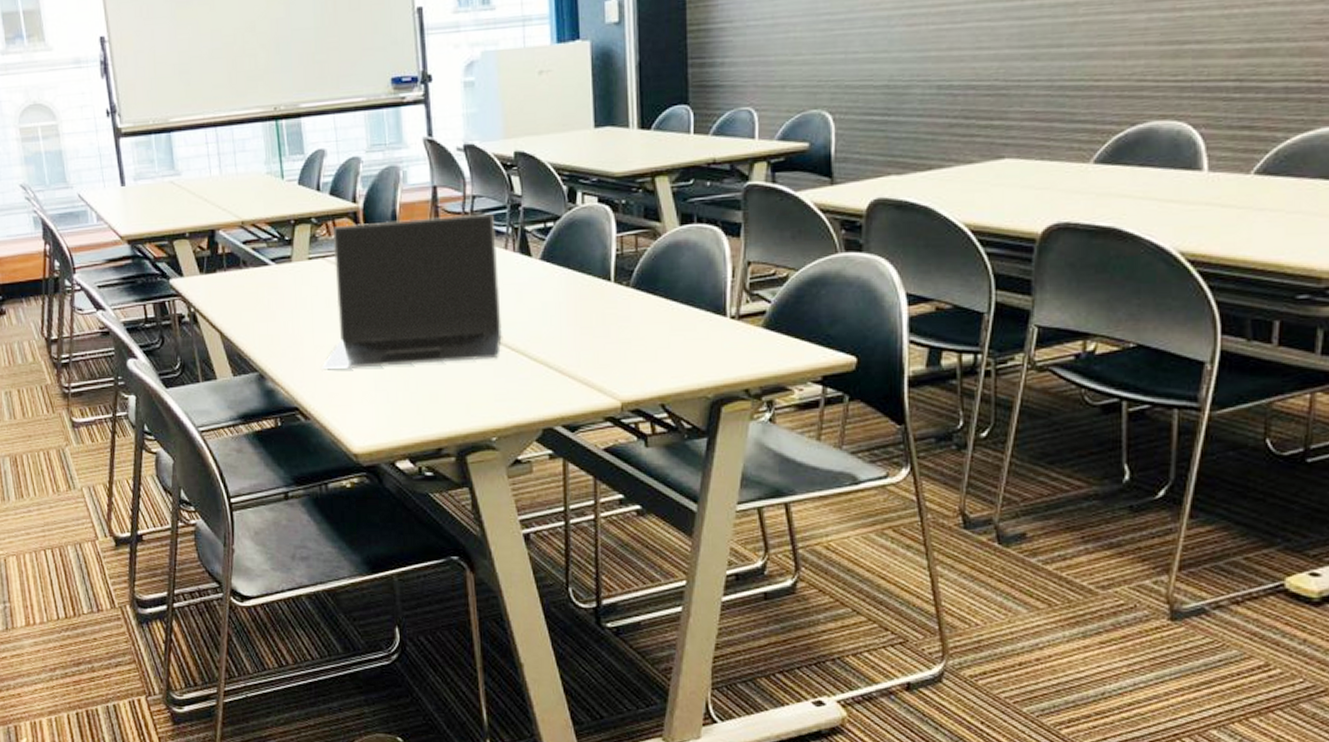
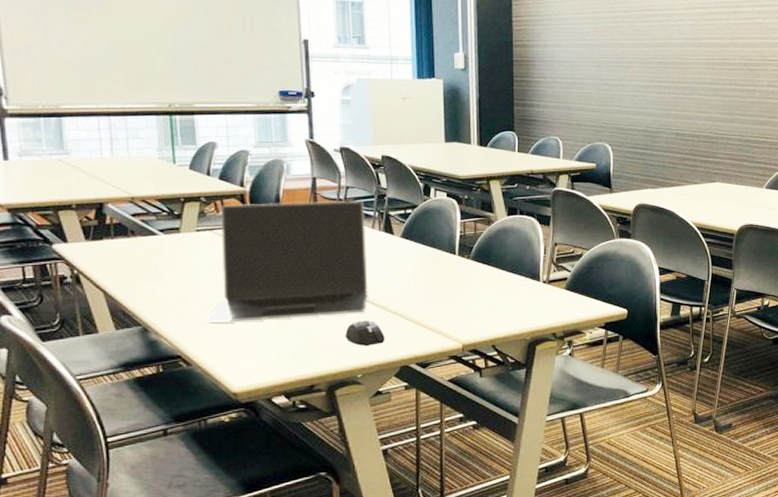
mouse: none [476,368,523,401] -> present [345,320,385,346]

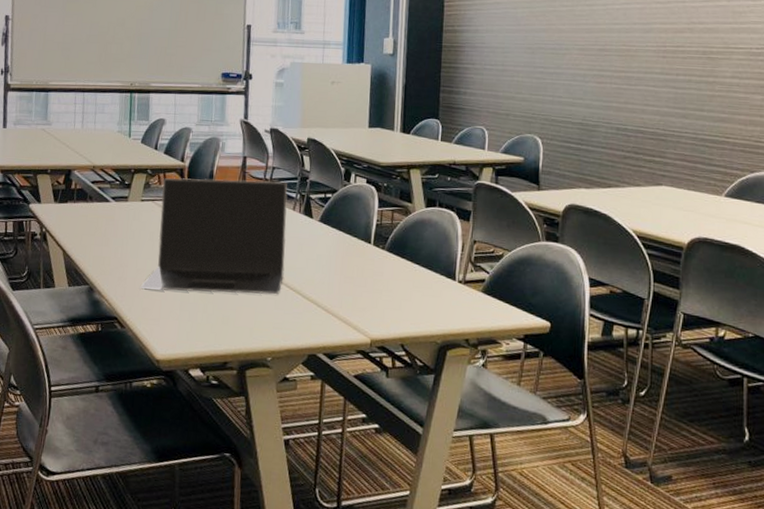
mouse: present [345,320,385,346] -> none [259,302,296,329]

